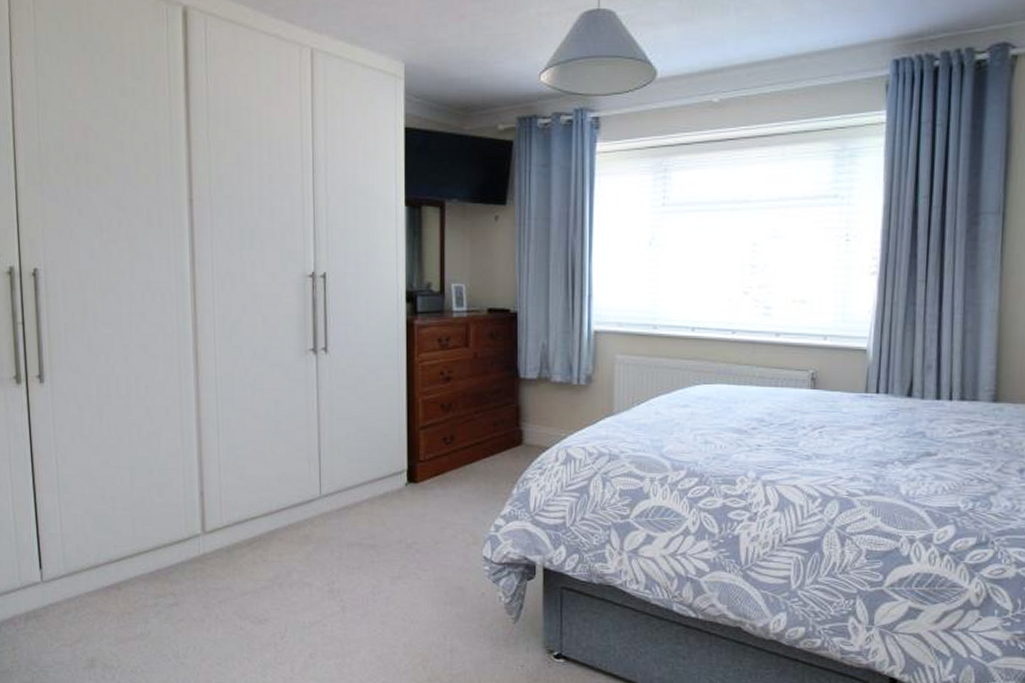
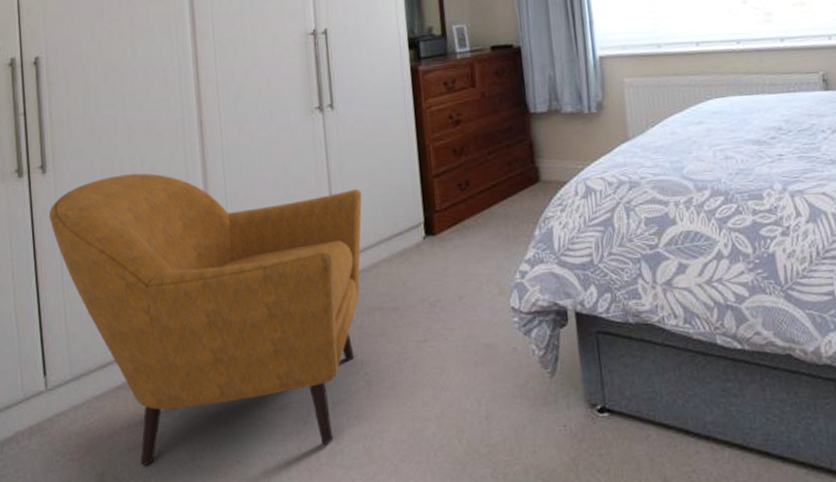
armchair: none [45,392,349,658] -> present [48,173,362,466]

